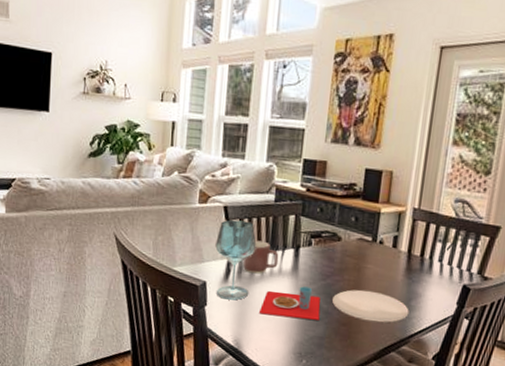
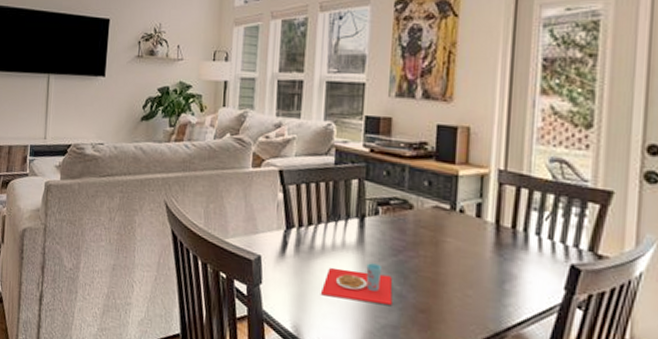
wine glass: present [215,219,257,301] -> none [270,185,316,279]
mug: present [242,240,279,274] -> none [301,208,342,248]
plate: present [332,289,409,324] -> none [407,268,503,312]

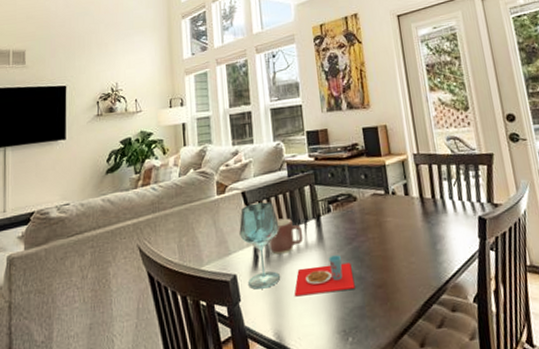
wine glass: none [270,185,316,279] -> present [239,202,281,290]
mug: none [301,208,342,248] -> present [268,218,303,255]

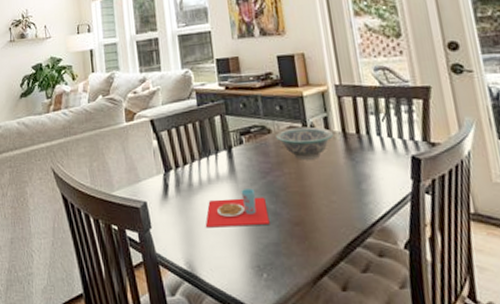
wine glass: present [239,202,281,290] -> none [148,131,192,218]
mug: present [268,218,303,255] -> none [178,148,214,185]
bowl: none [360,193,413,225] -> present [275,126,334,160]

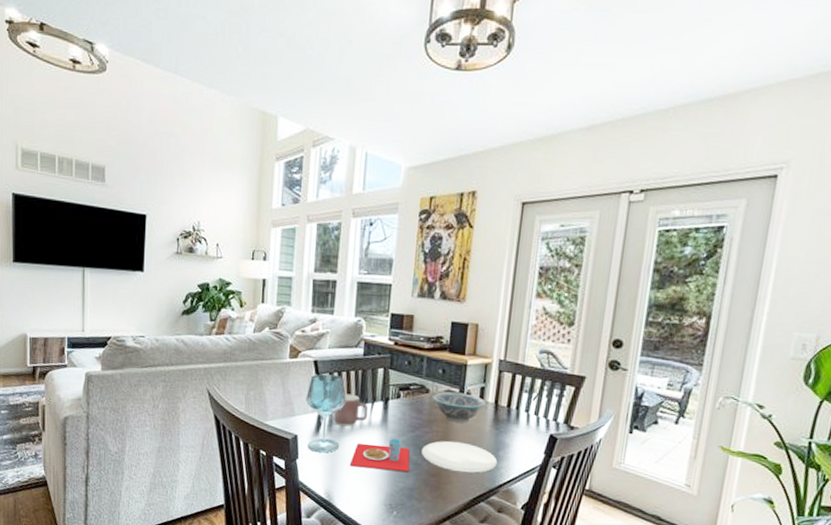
wine glass: none [148,131,192,218] -> present [306,373,346,453]
mug: none [178,148,214,185] -> present [333,393,369,427]
plate: none [278,180,363,216] -> present [422,441,498,474]

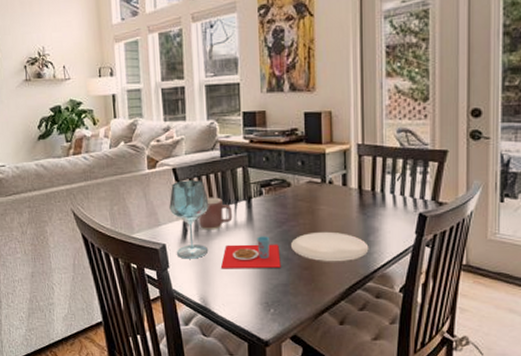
bowl: present [431,391,487,423] -> none [294,182,351,213]

